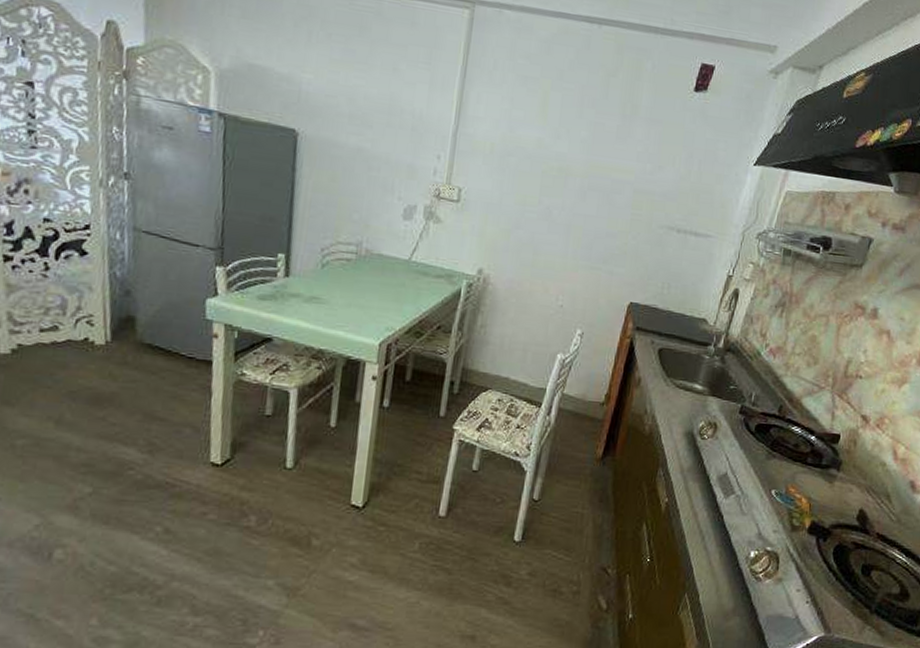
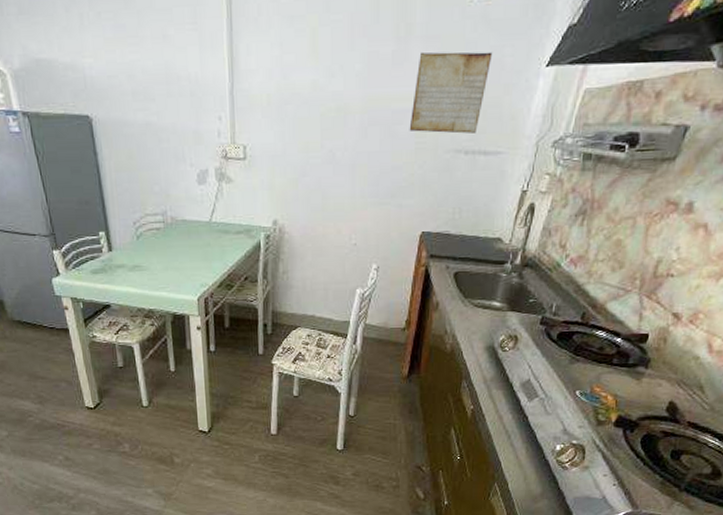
periodic table: none [626,131,708,214] -> present [409,51,493,134]

